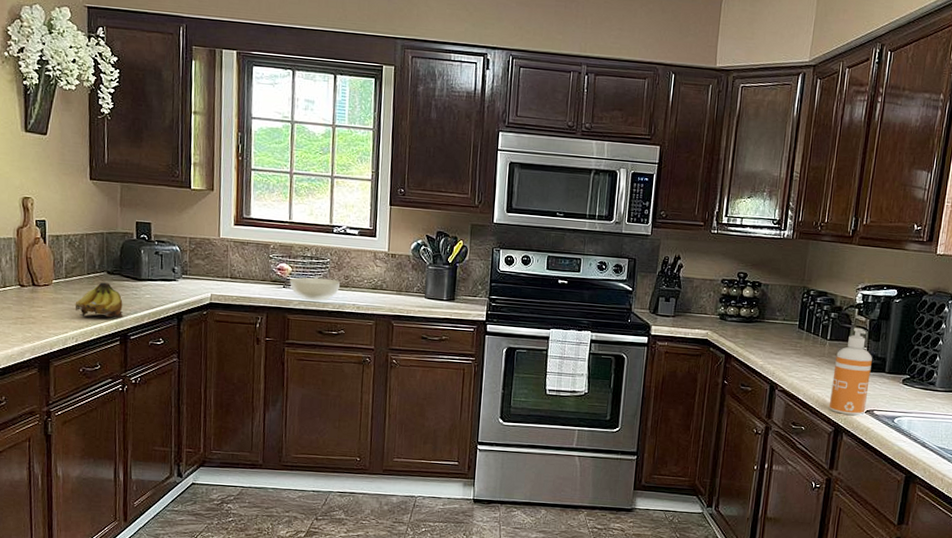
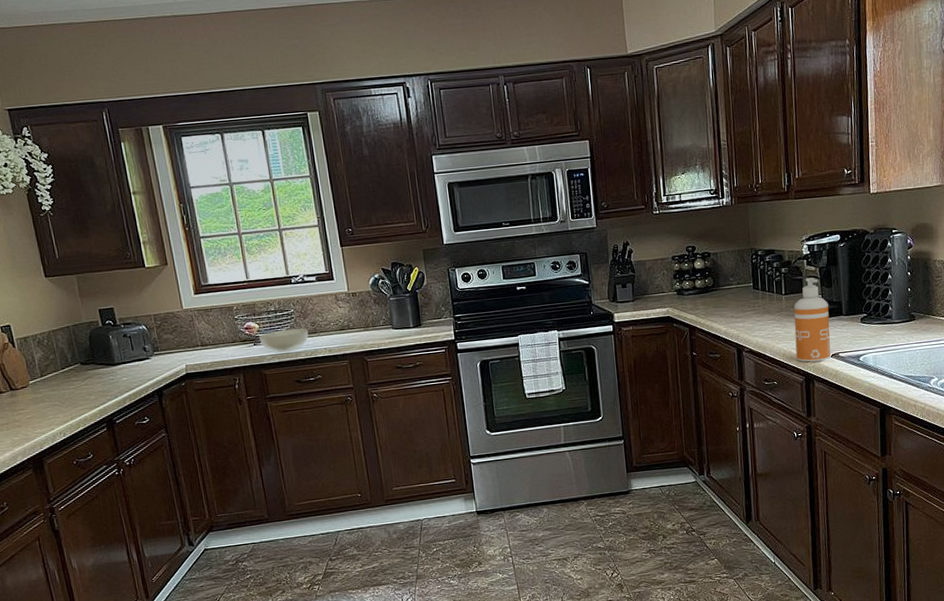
fruit: present [75,282,124,318] -> none [55,373,105,411]

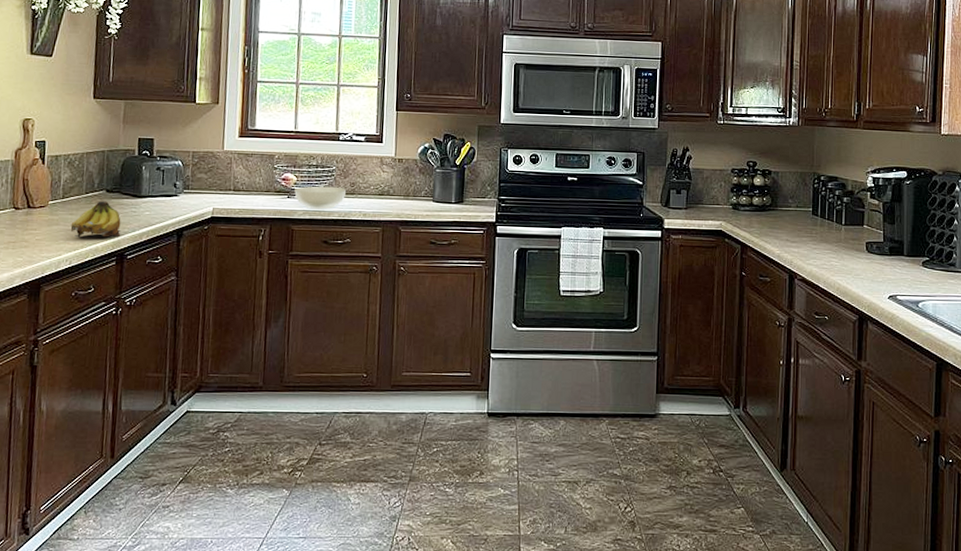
fruit: none [55,373,105,411] -> present [70,201,121,238]
soap dispenser: present [794,278,831,363] -> none [850,211,890,301]

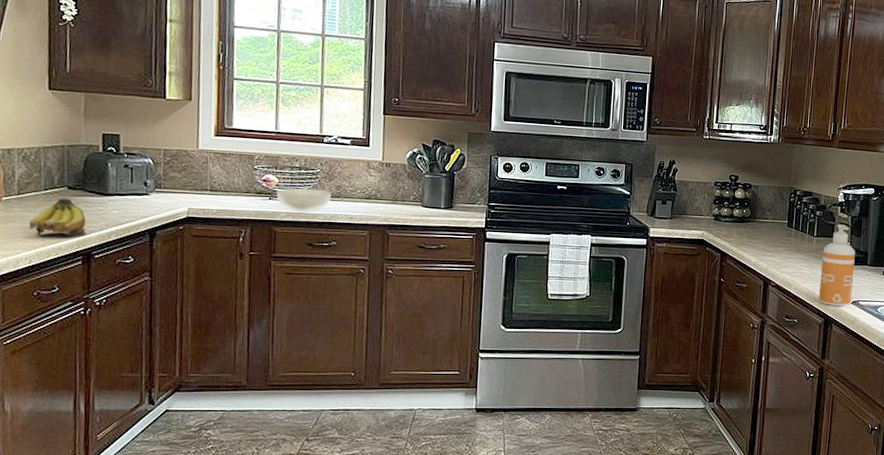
soap dispenser: none [850,211,890,301] -> present [818,225,856,306]

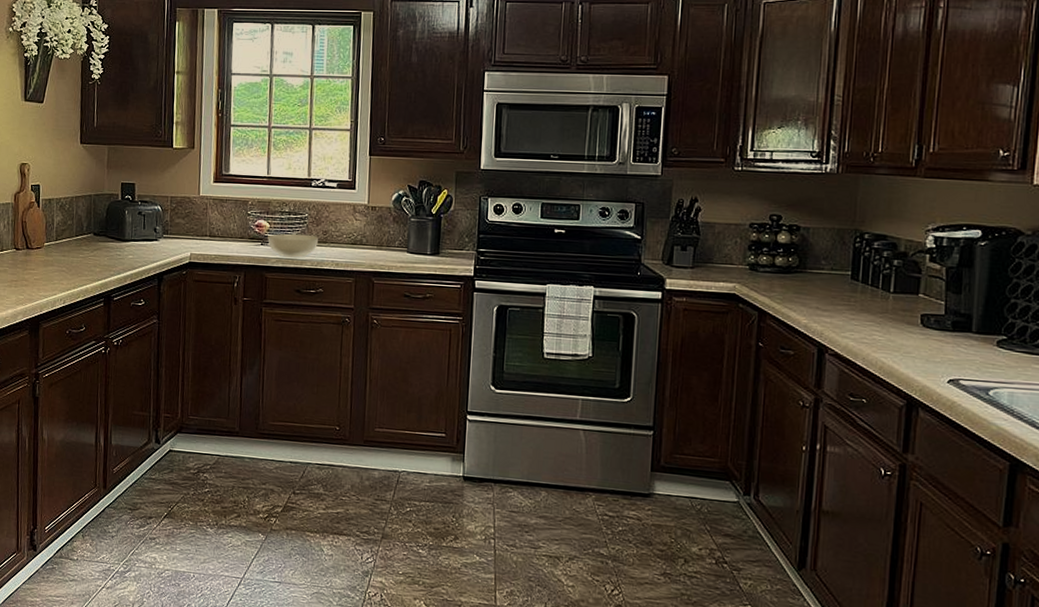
fruit: present [28,198,87,236] -> none [63,243,108,279]
soap dispenser: present [818,225,856,306] -> none [897,278,954,386]

